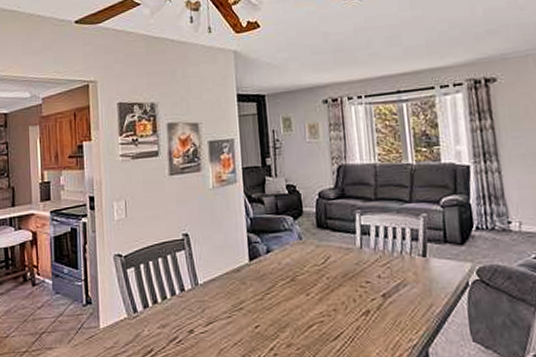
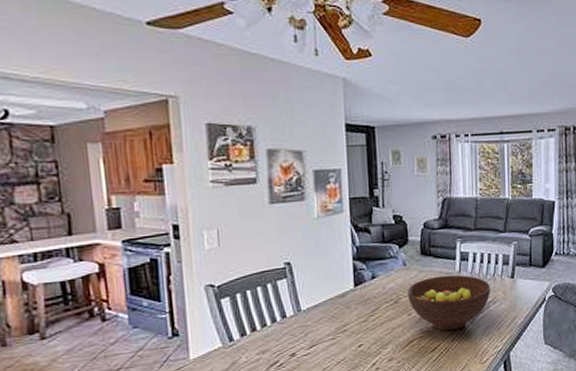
fruit bowl: none [303,251,399,316] -> present [407,275,491,331]

